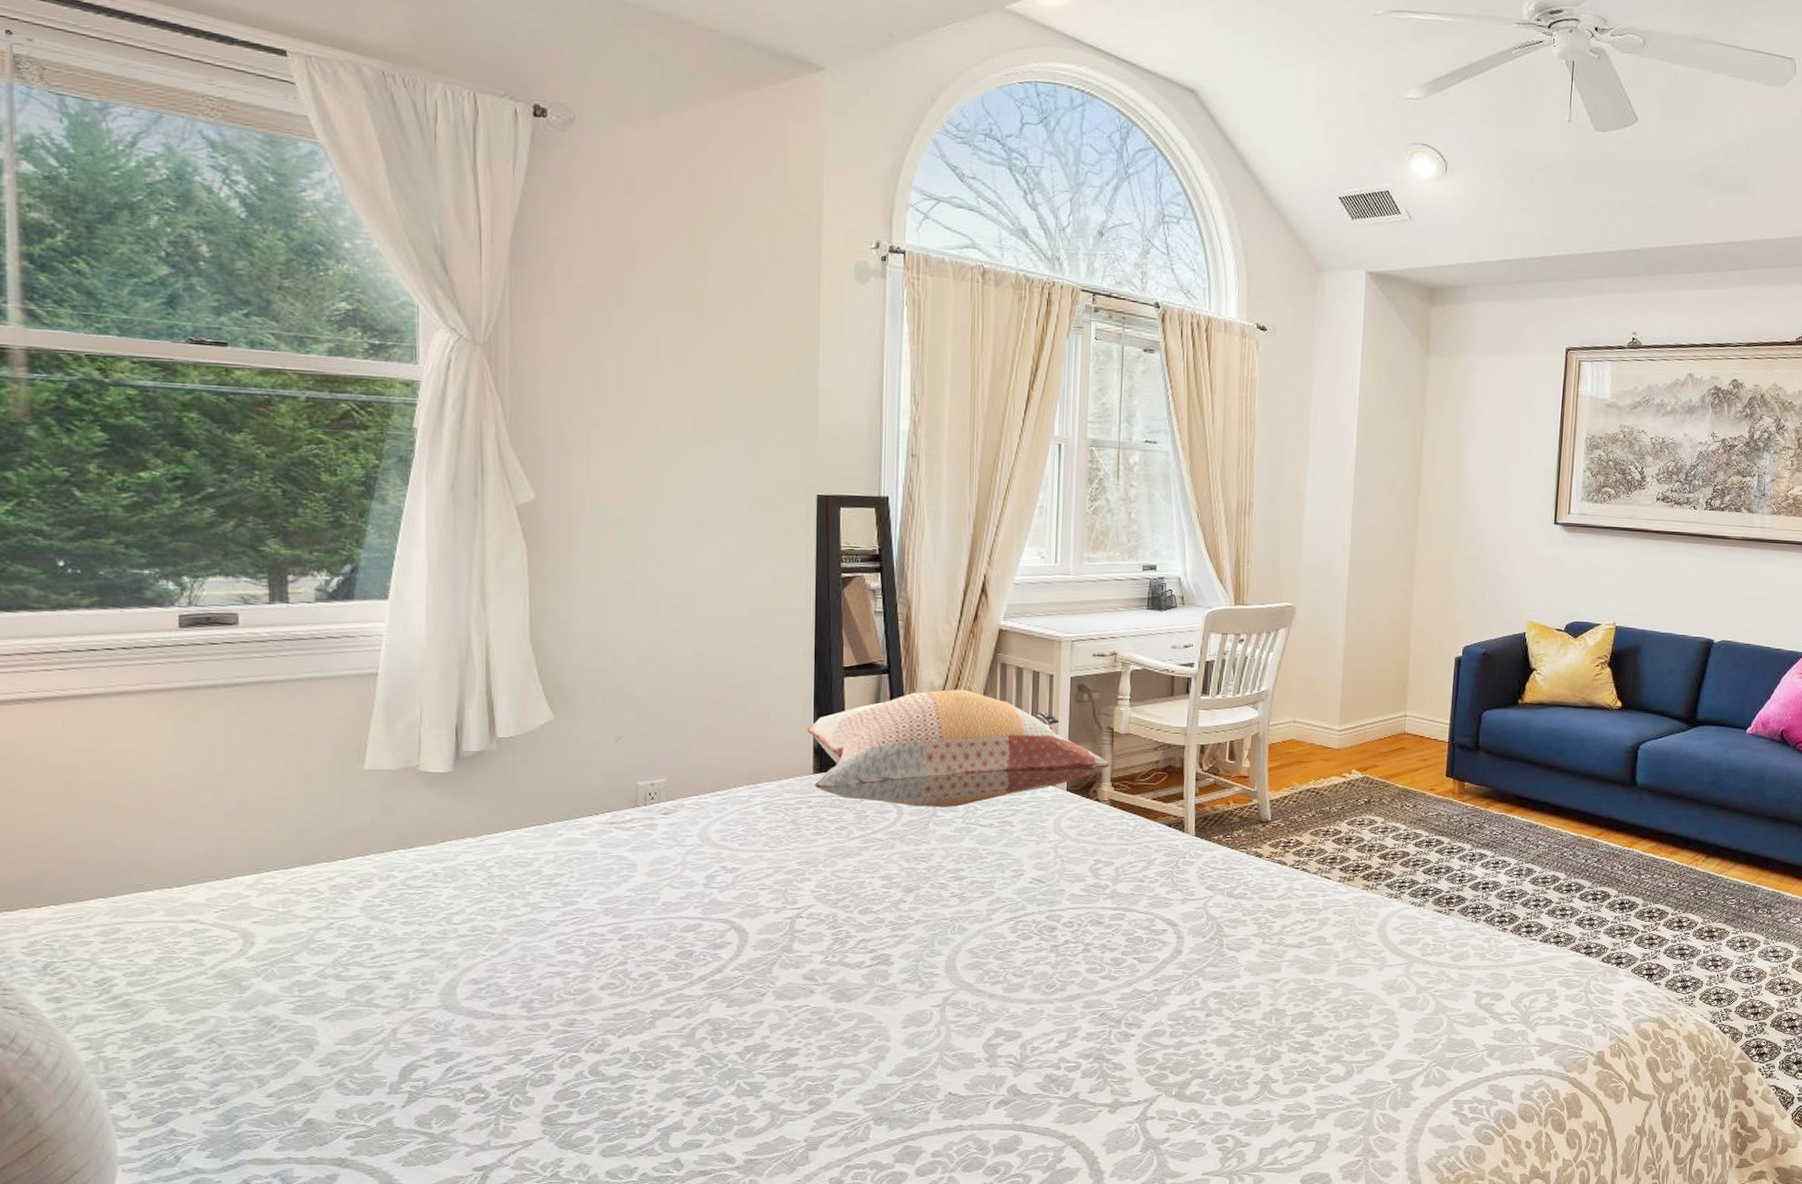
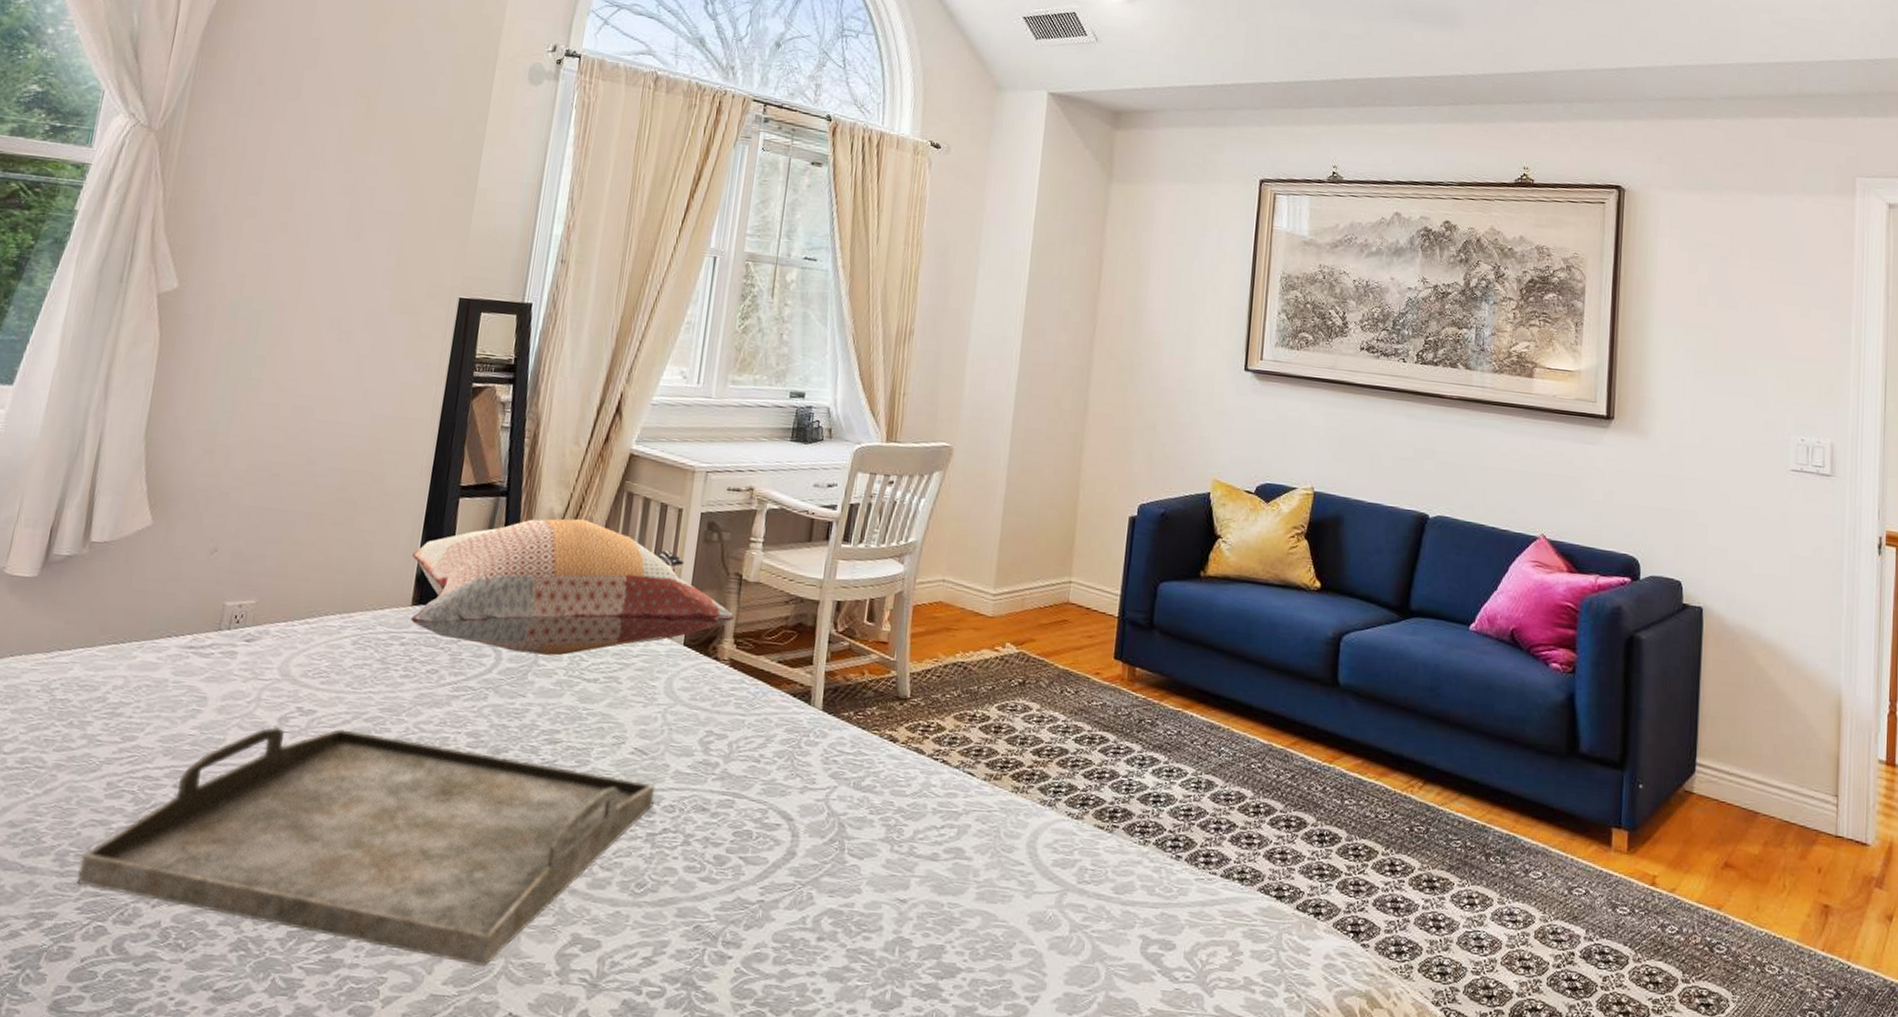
serving tray: none [546,882,1055,1060] -> present [76,726,656,967]

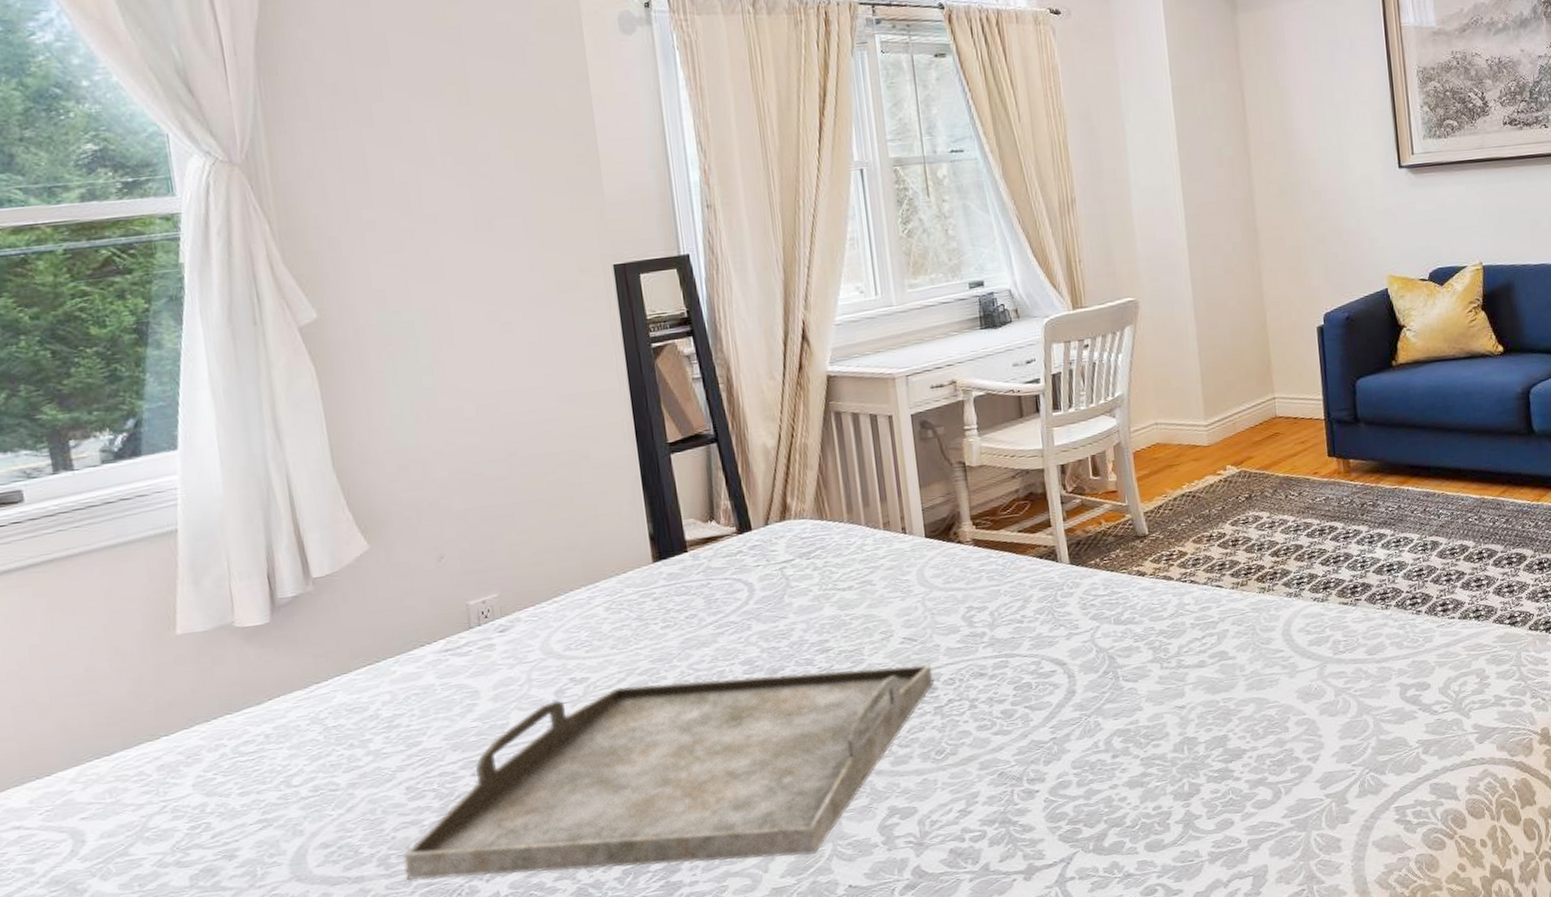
decorative pillow: present [410,518,736,656] -> none [639,446,969,584]

